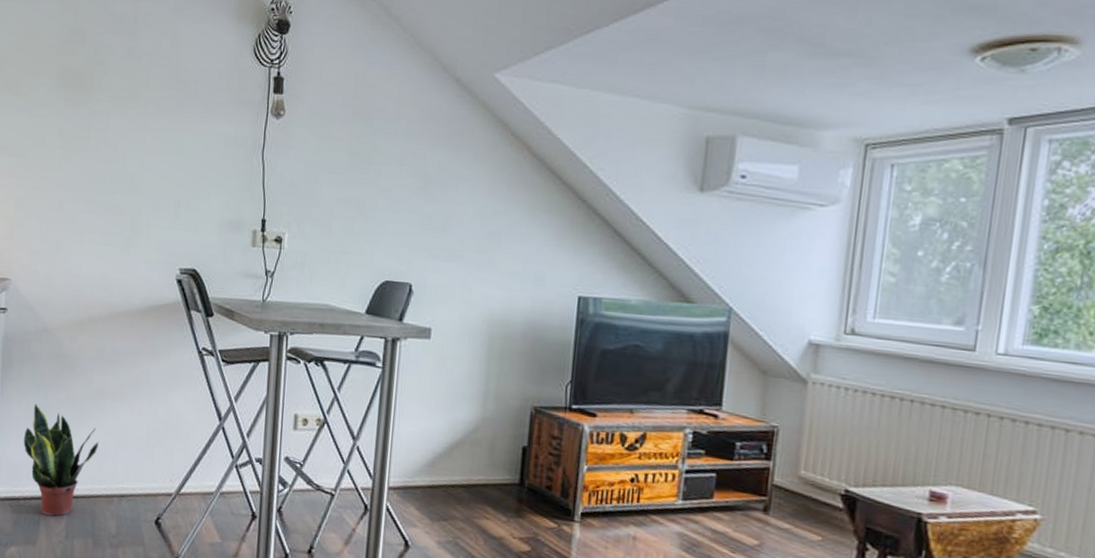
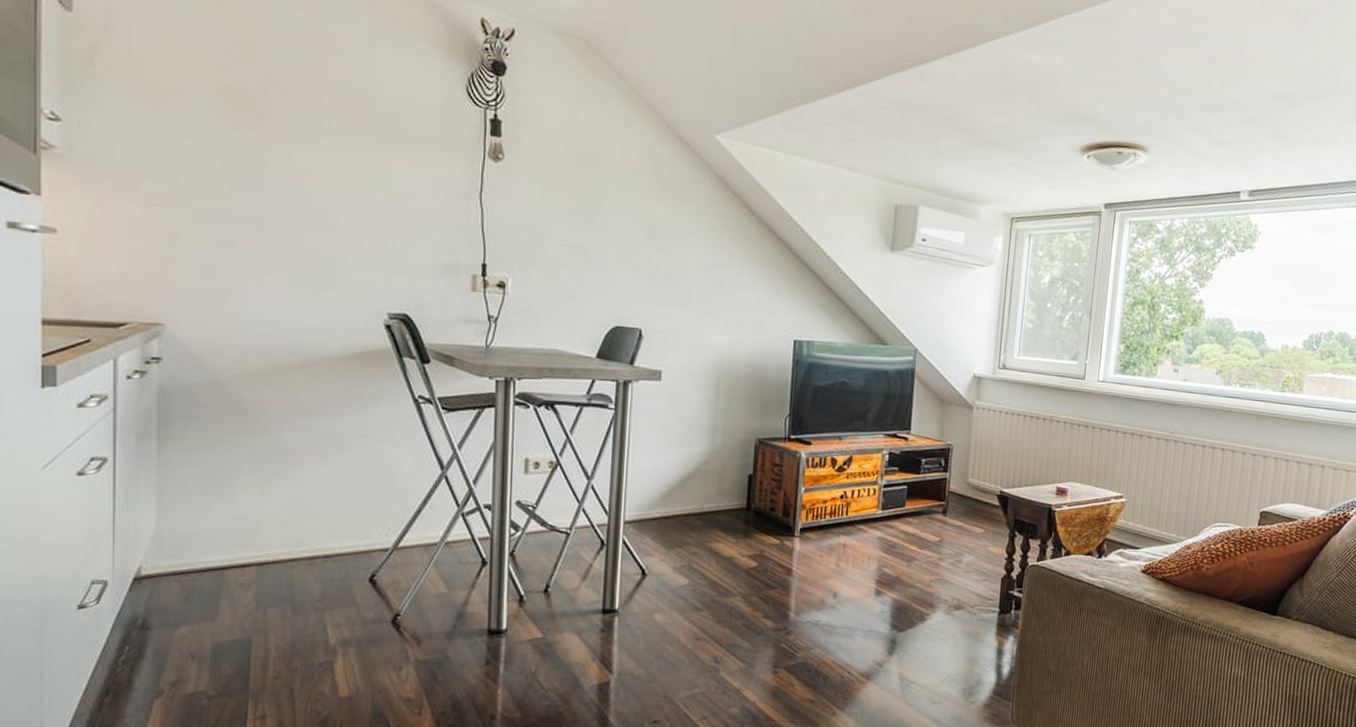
potted plant: present [23,403,98,517] -> none [192,464,294,587]

